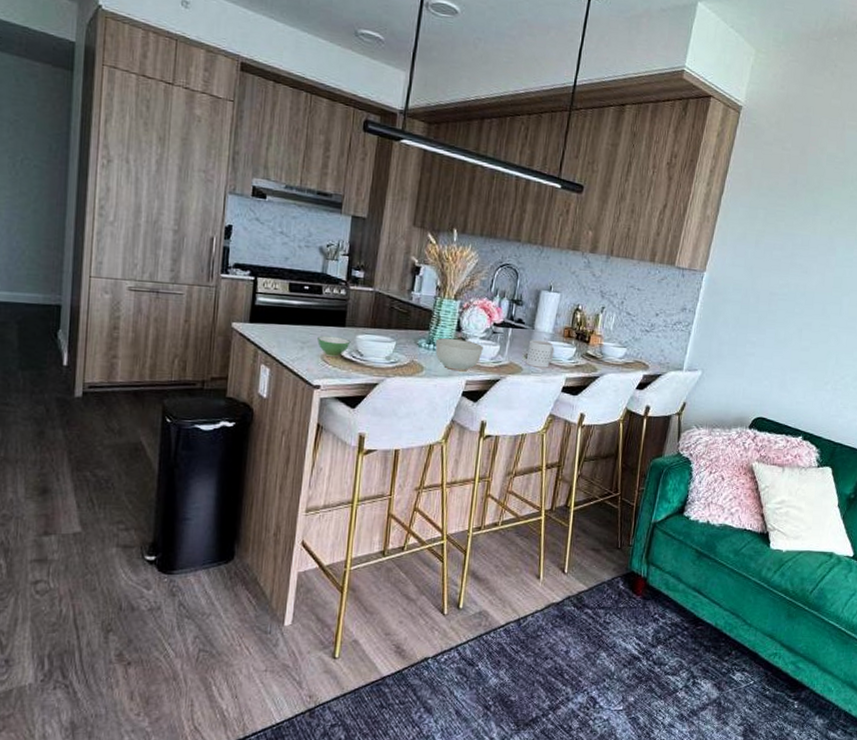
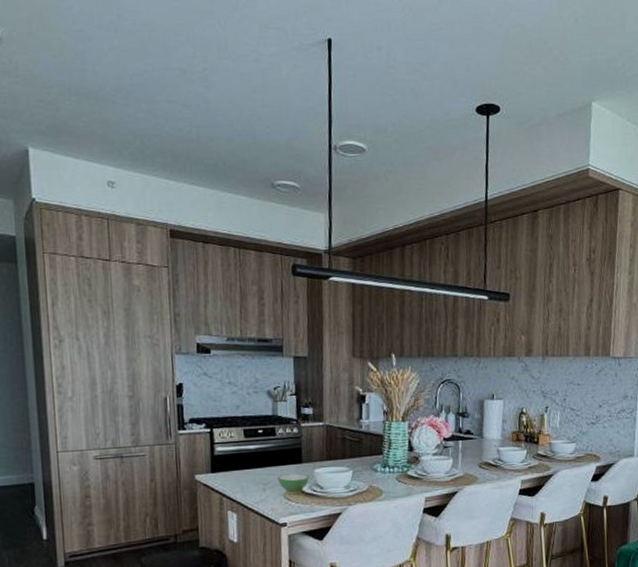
bowl: present [435,337,484,372] -> none [391,458,438,490]
mug: present [526,340,555,369] -> none [479,448,506,476]

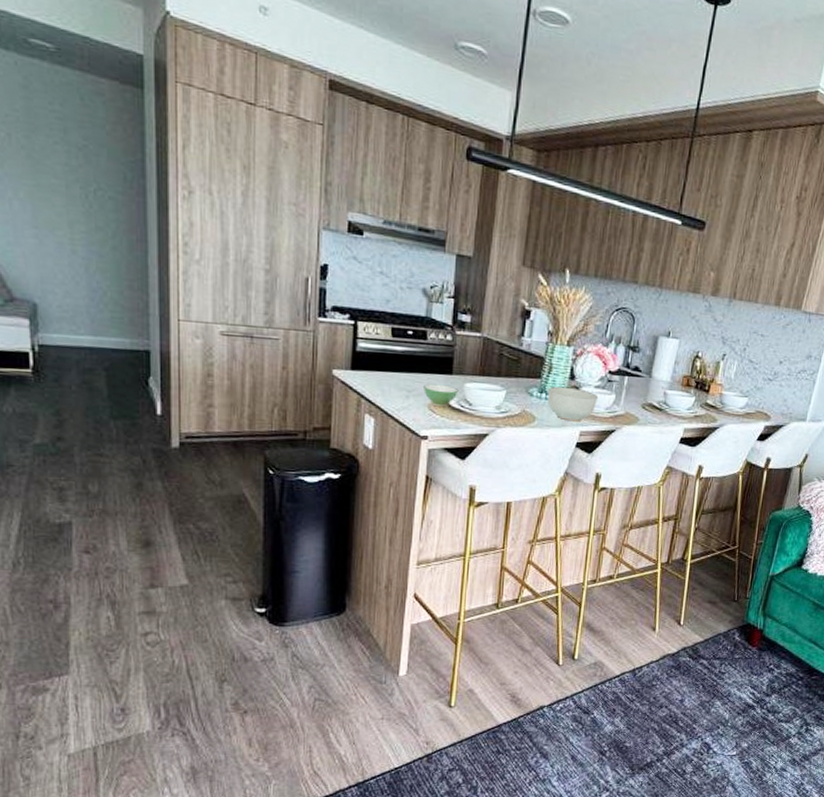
bowl: none [391,458,438,490] -> present [548,386,599,422]

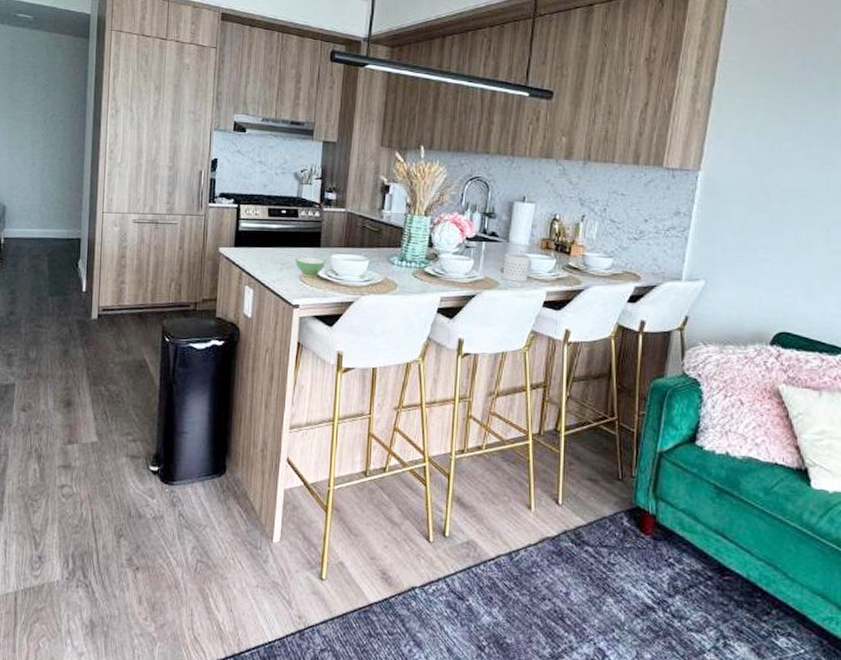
bowl: present [548,386,599,422] -> none [408,254,458,288]
mug: none [642,389,673,419] -> present [502,253,532,283]

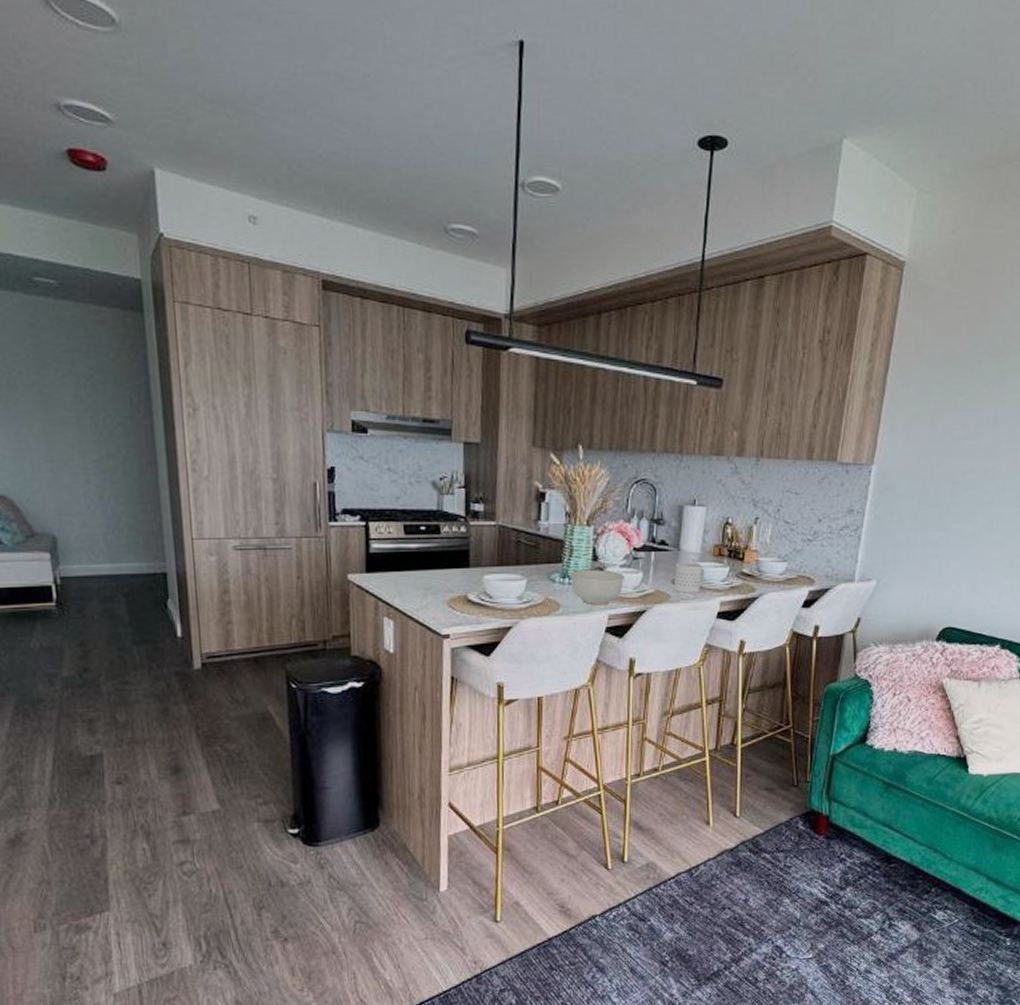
bowl: present [294,256,326,278] -> none [440,579,478,603]
bowl: none [408,254,458,288] -> present [571,569,625,606]

